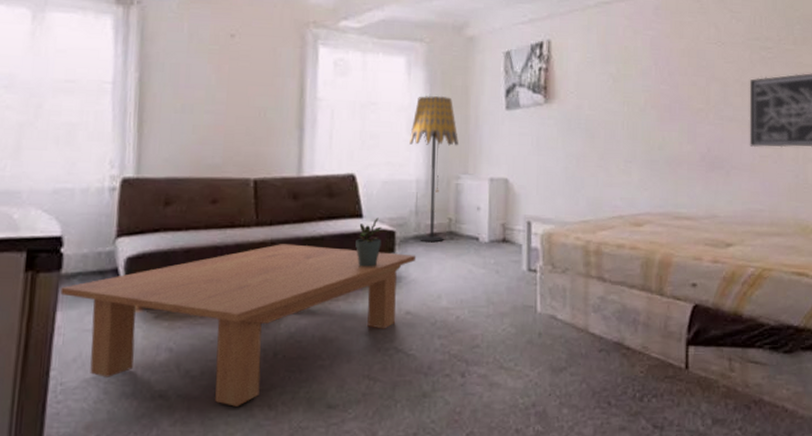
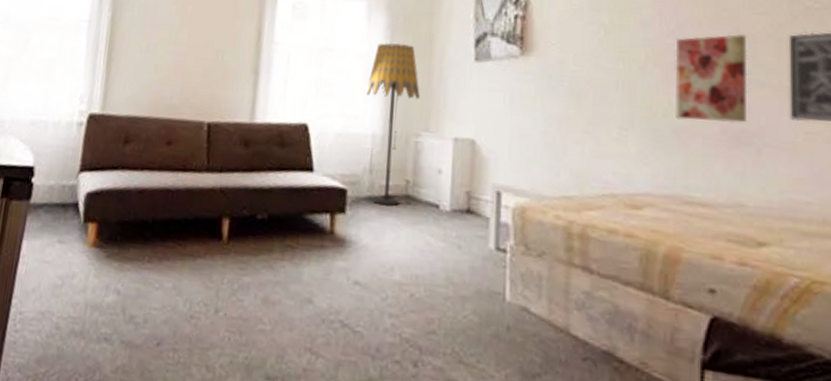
coffee table: present [61,244,416,407] -> none [28,192,369,363]
potted plant: present [355,217,388,267] -> none [304,173,340,227]
wall art: none [667,79,720,152] -> present [675,33,748,123]

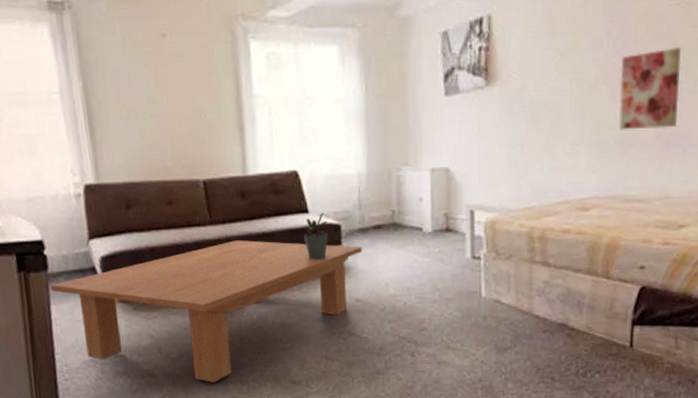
coffee table: none [28,192,369,363] -> present [50,240,363,383]
potted plant: none [304,173,340,227] -> present [304,212,334,259]
floor lamp: present [367,43,420,206] -> none [348,86,397,234]

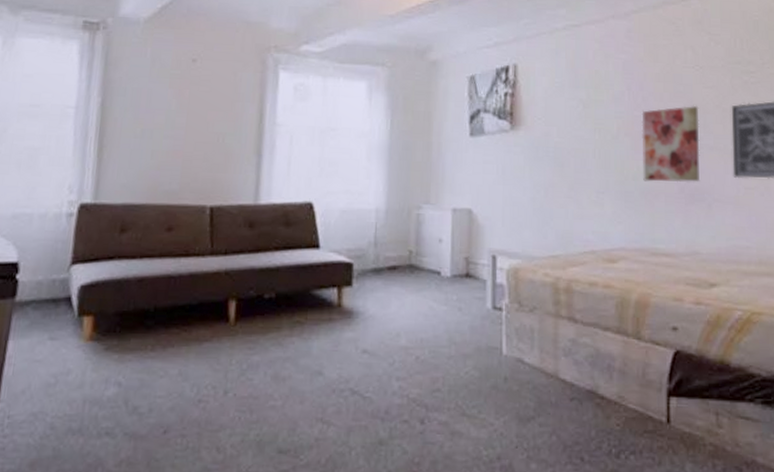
coffee table: present [50,240,363,383] -> none [13,274,375,448]
potted plant: present [304,212,334,259] -> none [311,248,346,301]

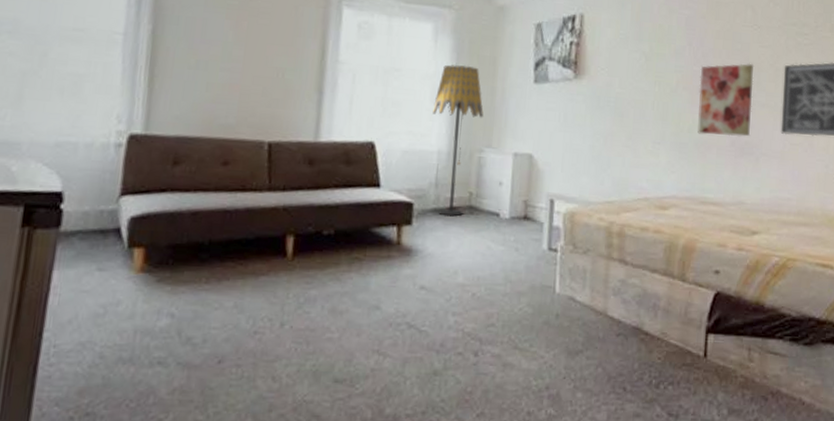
floor lamp: none [369,122,420,276] -> present [433,64,484,217]

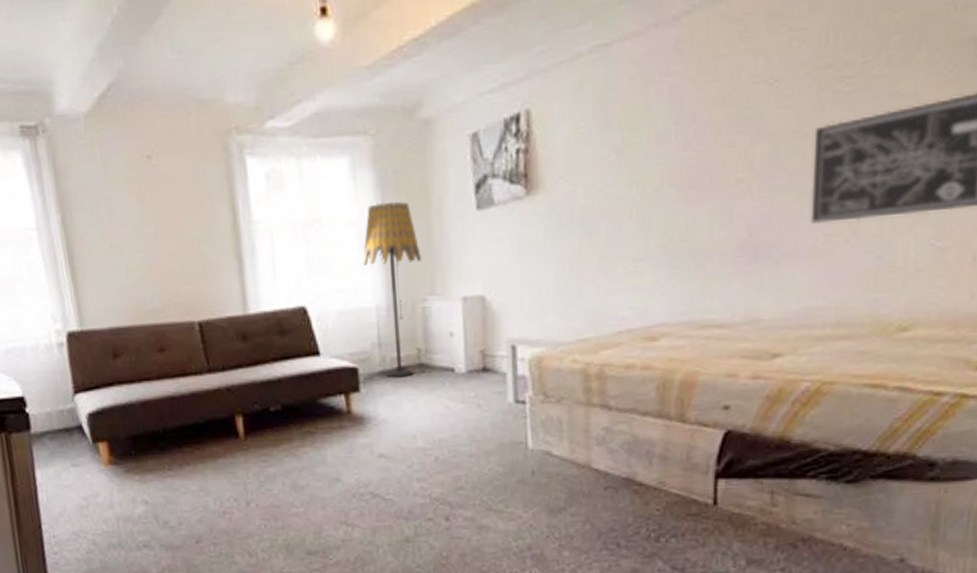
wall art: present [697,63,755,137] -> none [692,134,771,241]

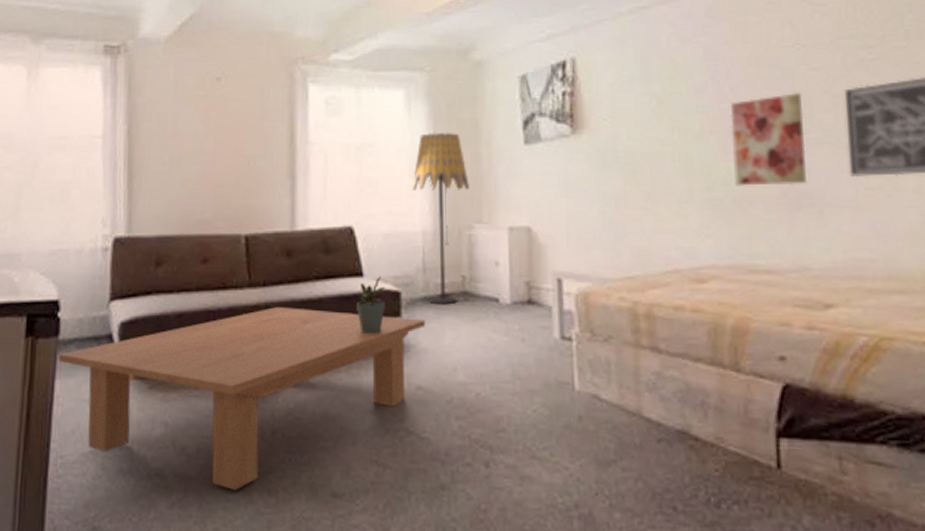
coffee table: none [34,389,385,554] -> present [59,307,426,490]
potted plant: none [315,354,350,410] -> present [357,276,393,334]
wall art: none [692,134,771,241] -> present [730,92,808,186]

